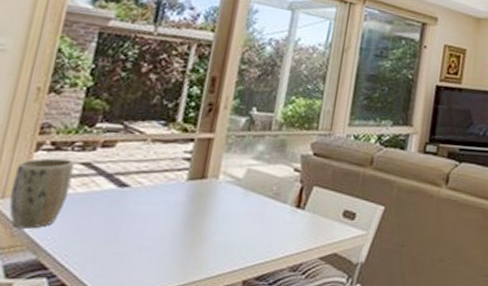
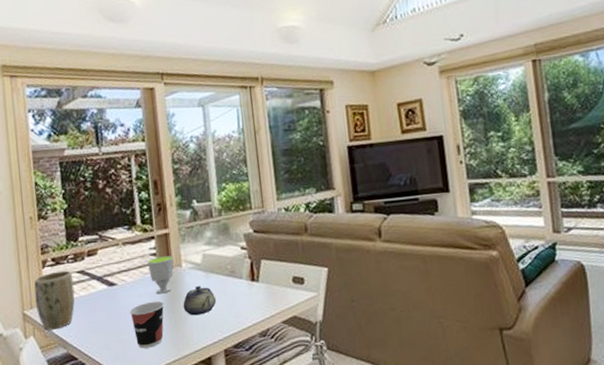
cup: none [134,213,184,267] -> present [130,301,164,349]
cup: none [175,163,211,206] -> present [148,255,174,294]
teapot: none [206,203,250,237] -> present [183,285,217,316]

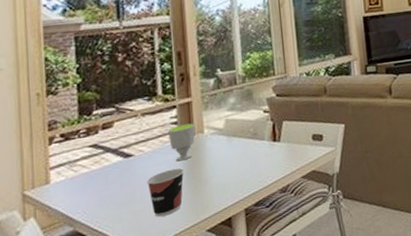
plant pot: present [34,270,75,330] -> none [38,145,86,210]
teapot: present [183,285,217,316] -> none [204,149,238,180]

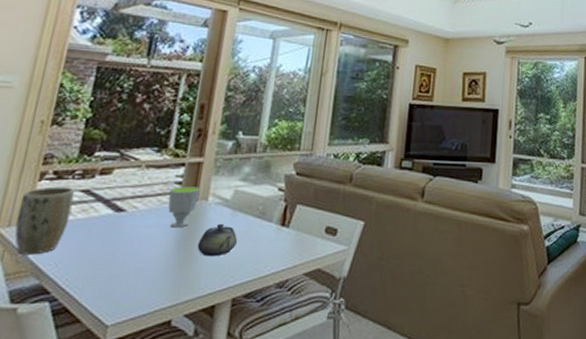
plant pot: none [38,145,86,210] -> present [14,186,75,255]
cup: present [147,168,184,217] -> none [130,235,176,288]
teapot: none [204,149,238,180] -> present [197,223,238,257]

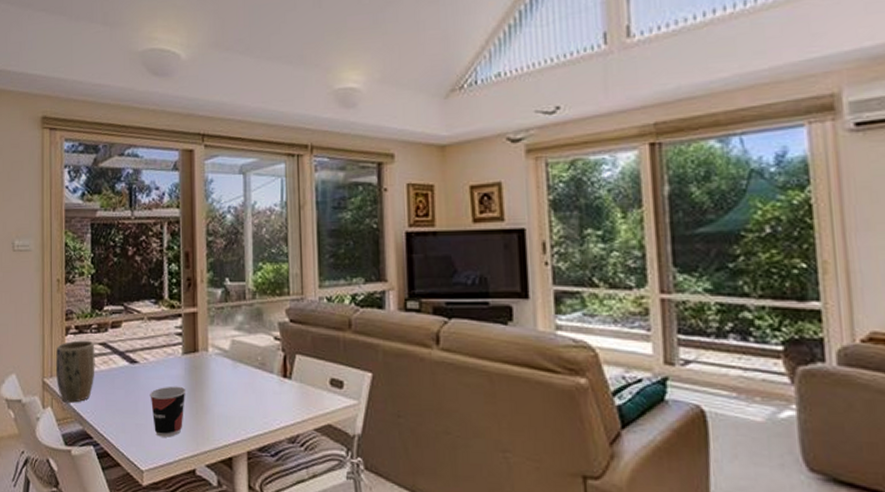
cup: none [130,235,176,288] -> present [150,386,186,437]
cup: present [168,186,201,228] -> none [173,337,200,379]
teapot: present [197,223,238,257] -> none [206,374,243,409]

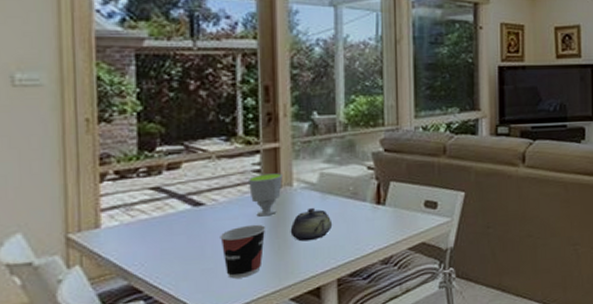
plant pot: present [56,340,95,403] -> none [86,186,145,258]
cup: none [173,337,200,379] -> present [249,173,282,217]
teapot: none [206,374,243,409] -> present [290,207,333,242]

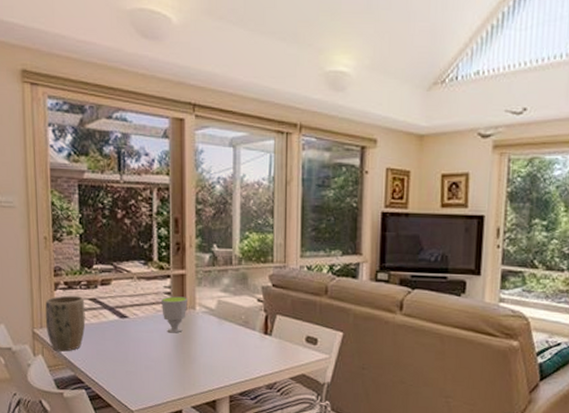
plant pot: none [86,186,145,258] -> present [45,295,86,352]
cup: present [220,224,266,279] -> none [139,339,174,383]
teapot: present [290,207,333,242] -> none [193,330,227,359]

